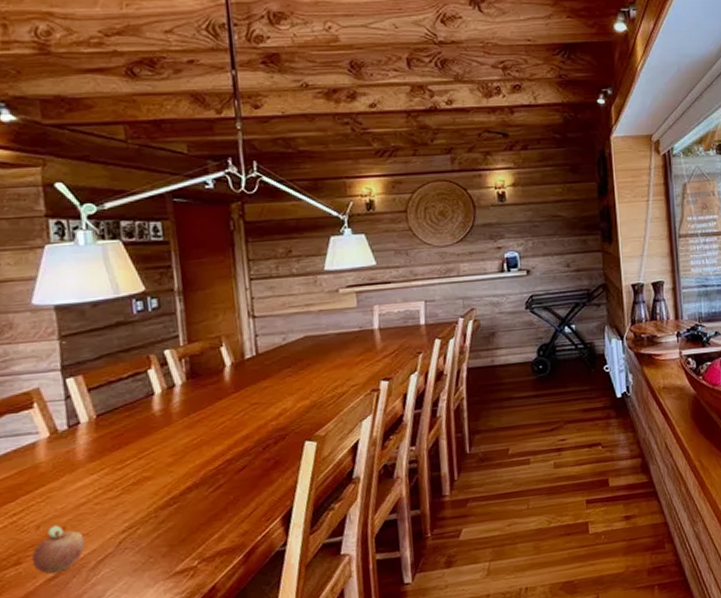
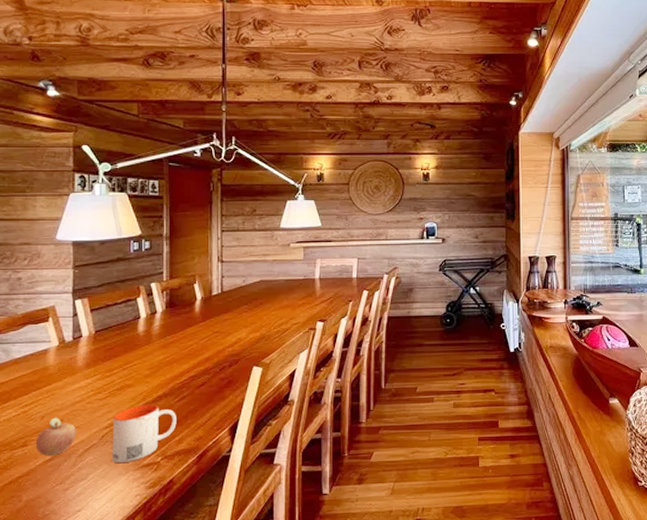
mug: none [131,497,214,573] -> present [112,404,177,463]

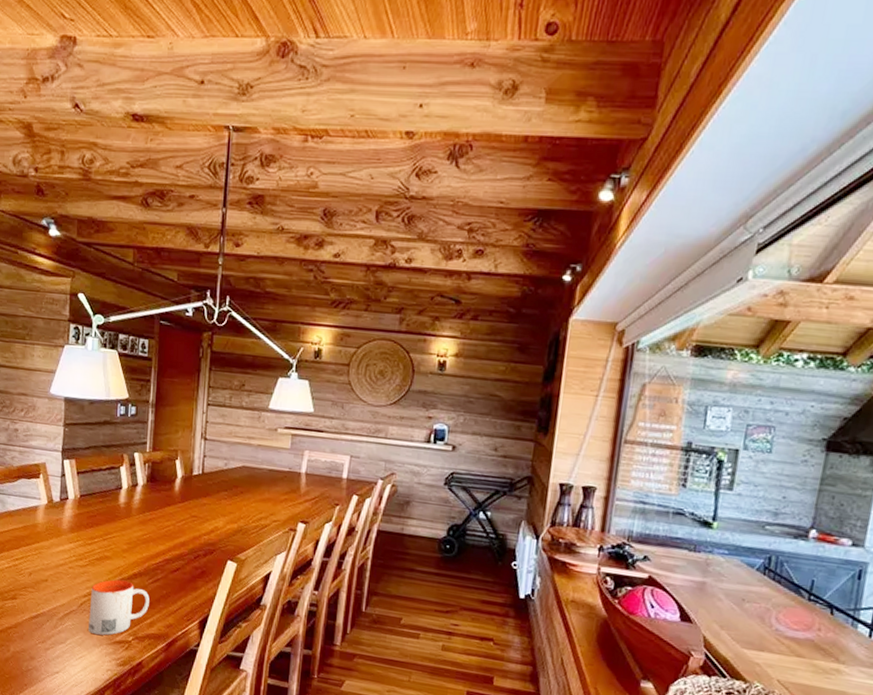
fruit: present [35,417,76,456] -> none [23,576,59,614]

